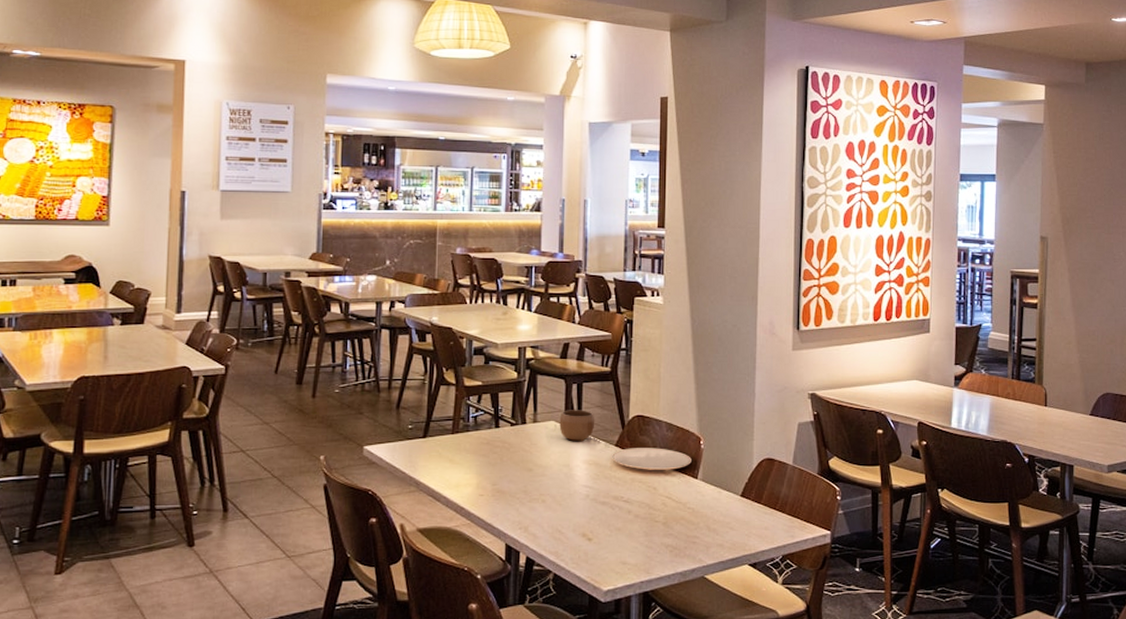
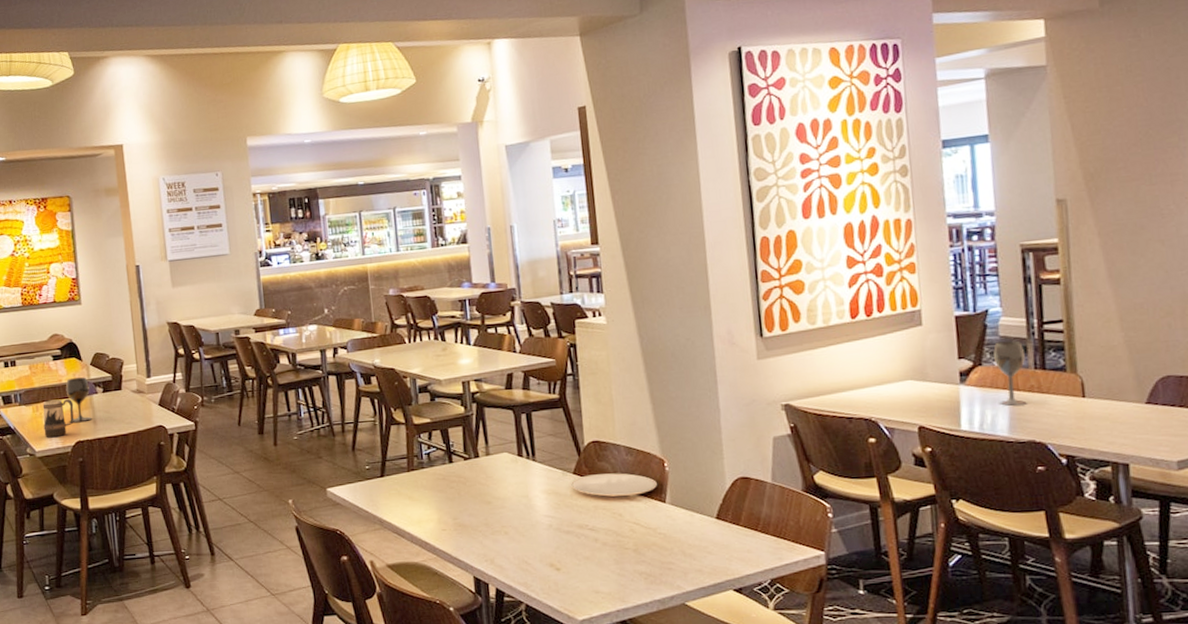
beer mug: none [40,328,82,371] -> present [43,398,74,438]
wine glass: none [73,306,105,356] -> present [65,377,92,423]
cup: present [559,410,595,442] -> none [512,439,550,473]
wine glass: none [982,353,1005,410] -> present [993,340,1027,407]

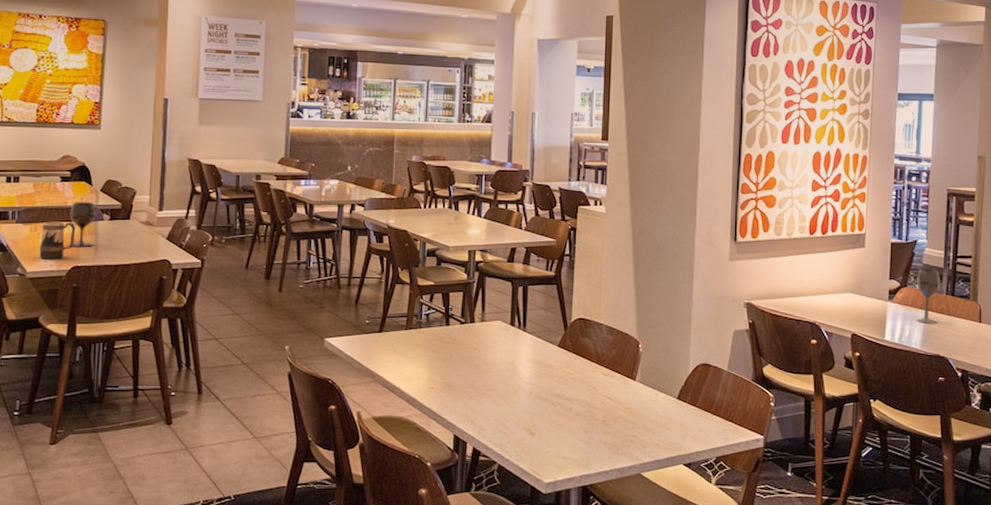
plate: present [570,473,657,497] -> none [553,349,630,371]

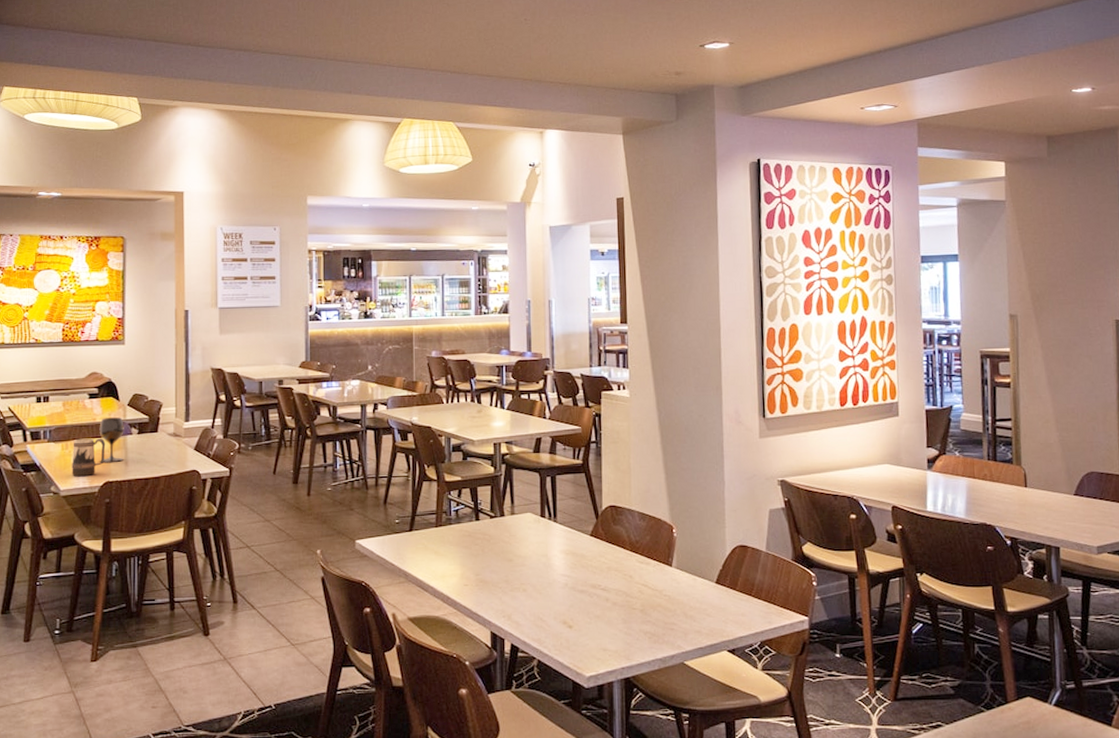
wine glass: present [915,268,940,325] -> none [955,434,981,492]

